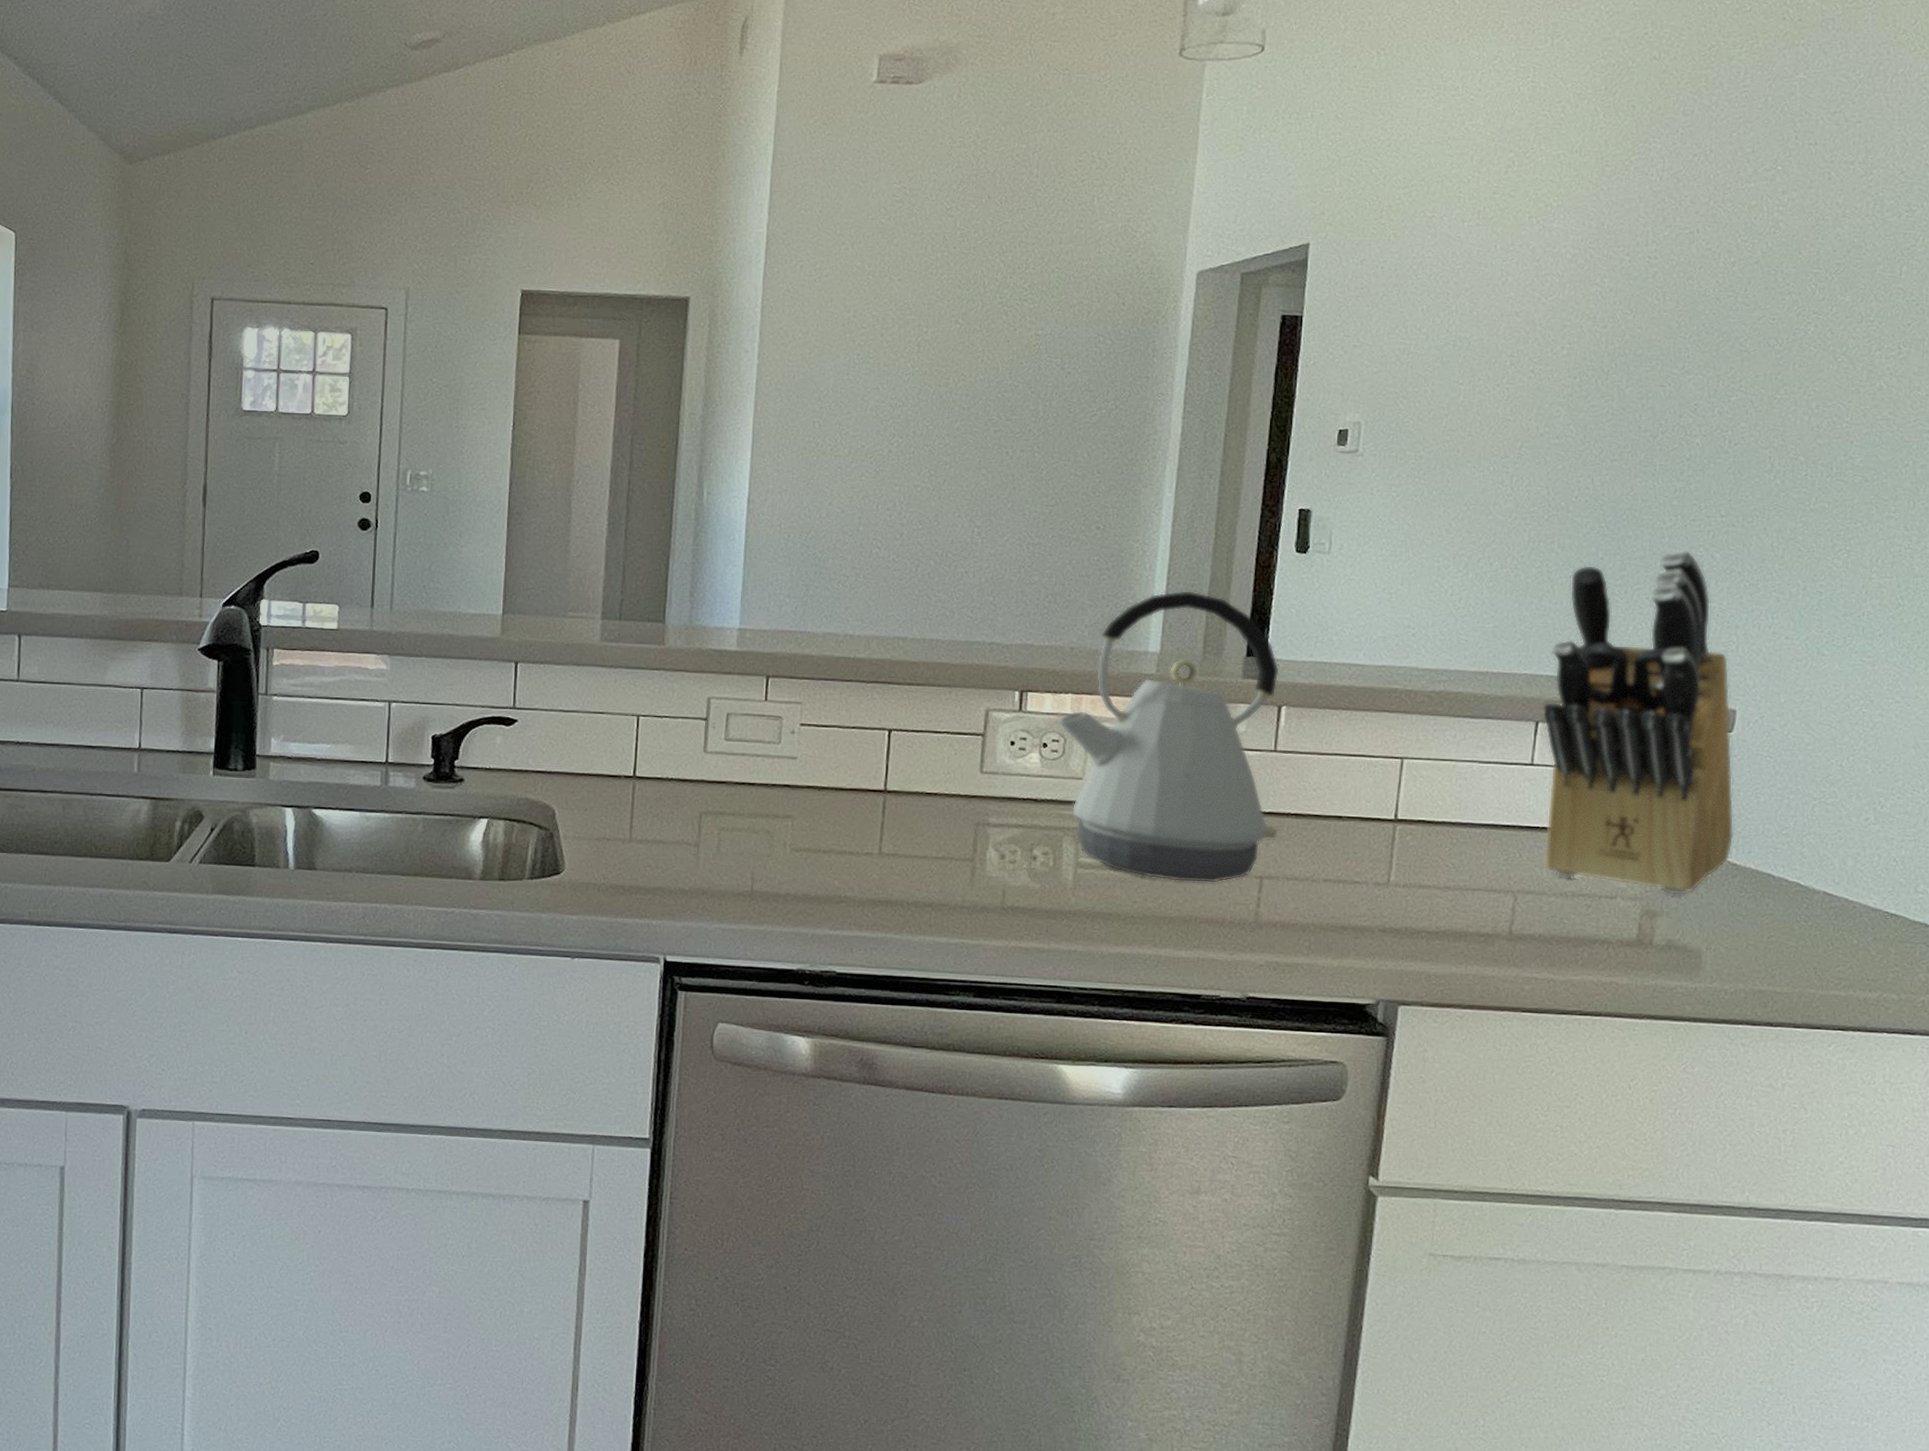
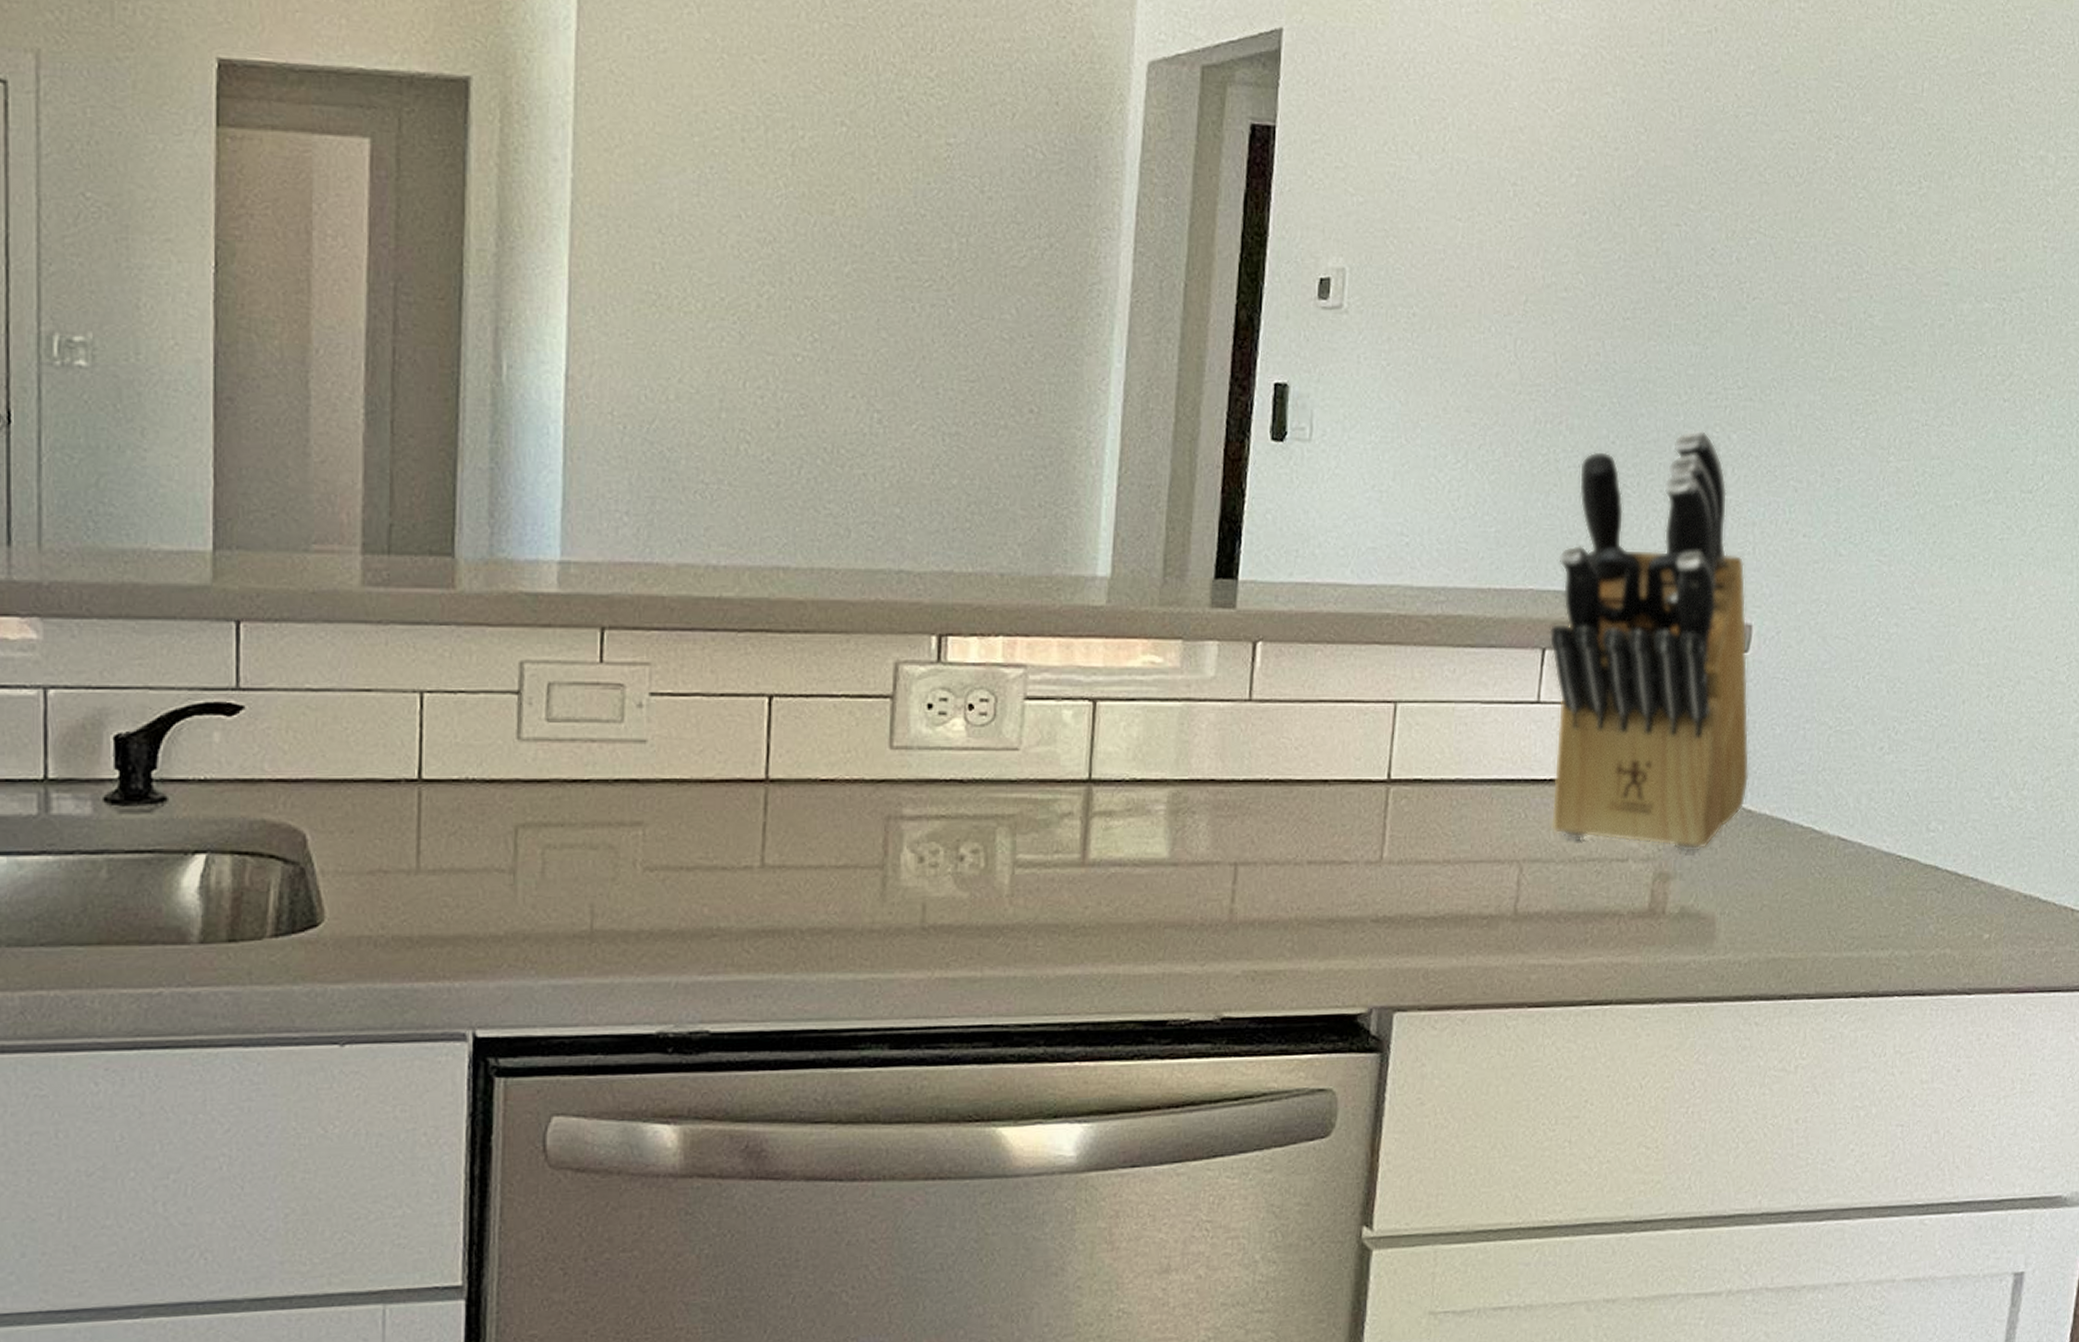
kettle: present [1058,590,1279,884] -> none [987,492,1255,877]

